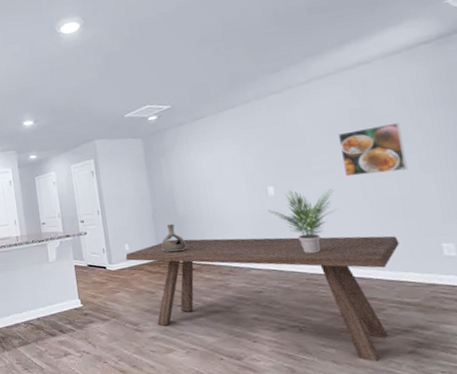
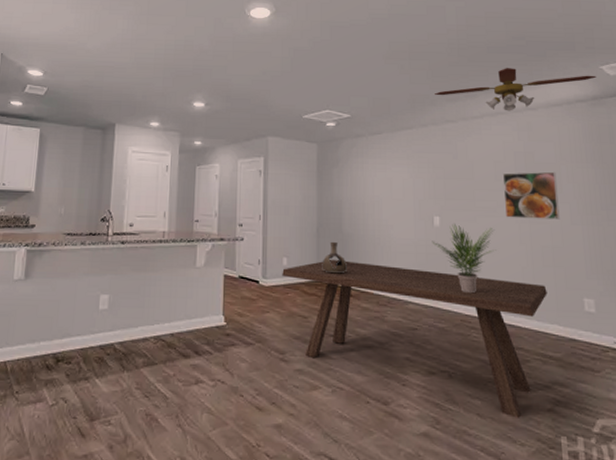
ceiling fan: none [255,12,441,72] -> present [435,68,597,111]

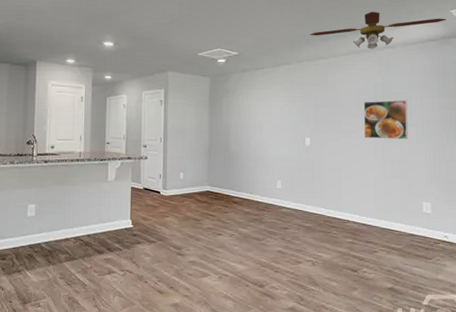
dining table: present [282,259,547,418] -> none [179,173,394,295]
ceramic vessel: present [322,241,348,274] -> none [212,159,234,185]
potted plant: present [432,224,494,294] -> none [303,144,354,200]

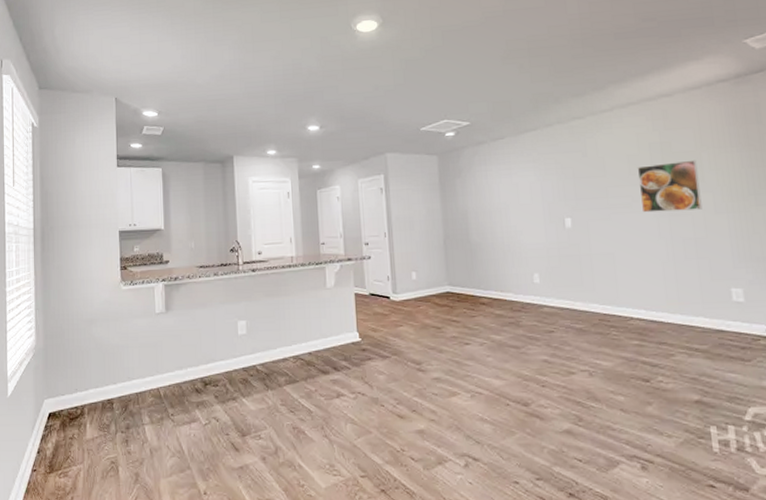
ceiling fan: present [310,12,447,49] -> none [559,51,740,101]

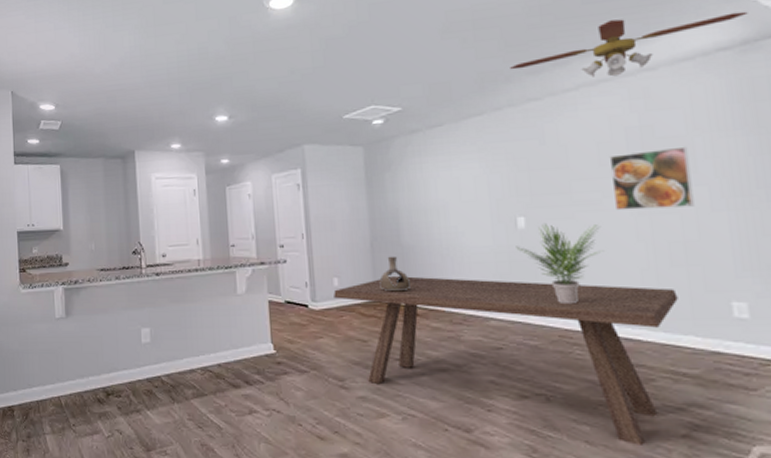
dining table: none [412,269,691,411] -> present [334,275,678,445]
ceramic vessel: none [451,252,479,284] -> present [379,256,412,292]
ceiling fan: none [559,51,740,101] -> present [510,11,748,77]
potted plant: none [564,224,631,293] -> present [516,224,601,305]

